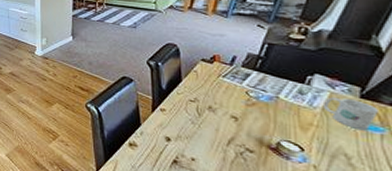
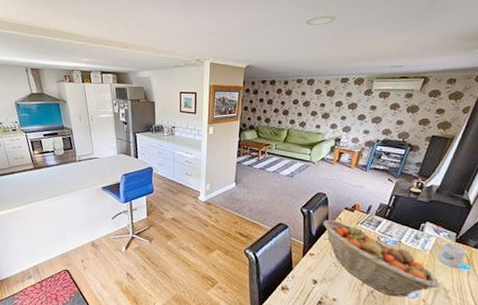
fruit basket: none [175,72,339,161] -> present [323,219,440,297]

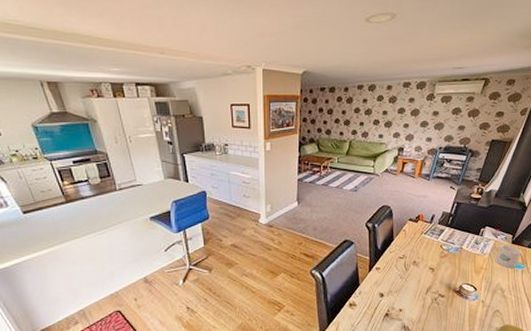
fruit basket: present [323,219,440,297] -> none [388,232,498,301]

